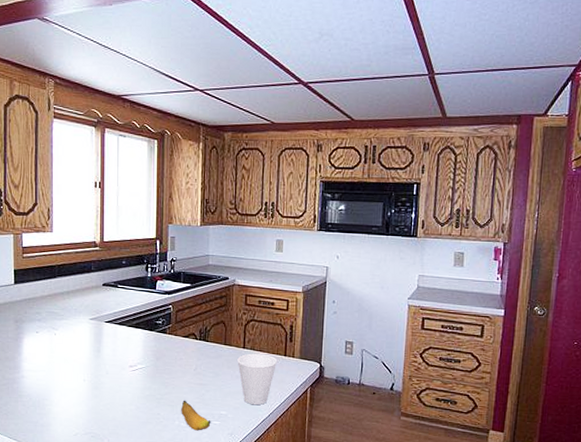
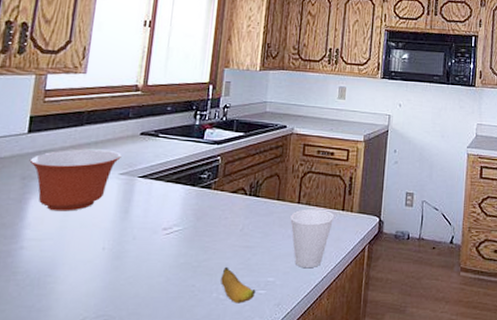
mixing bowl: none [19,297,89,349] -> present [29,149,122,211]

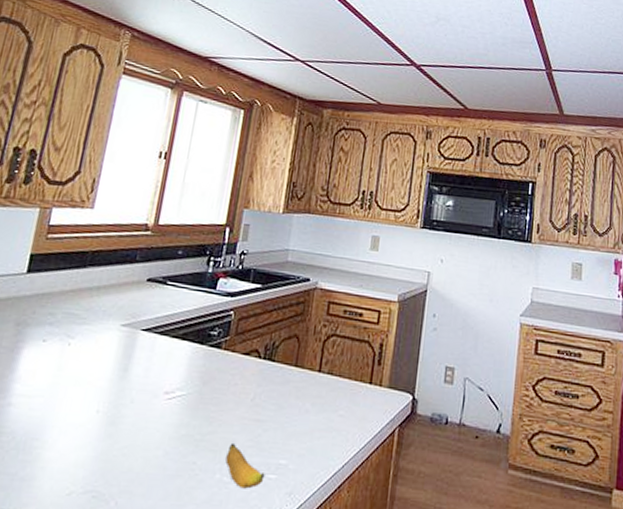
mixing bowl: present [29,149,122,211] -> none [25,294,125,366]
cup: present [290,209,335,269] -> none [309,379,361,452]

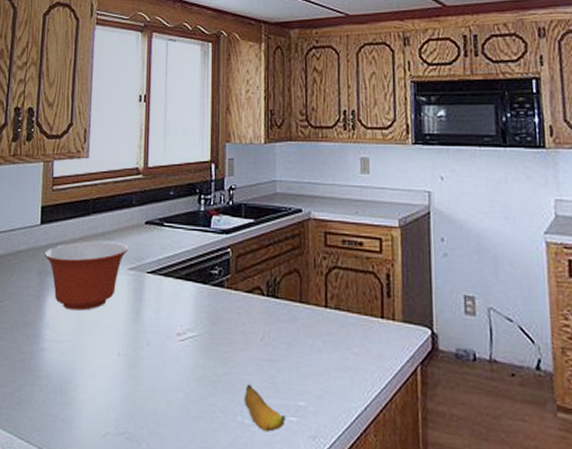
mixing bowl: none [25,294,125,366] -> present [44,241,129,311]

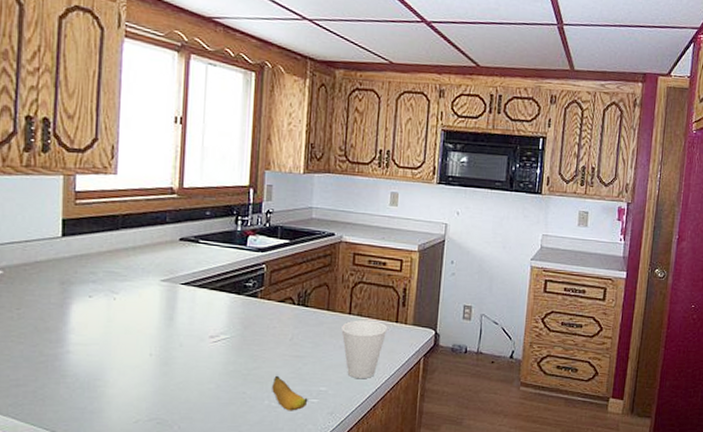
mixing bowl: present [44,241,129,311] -> none [66,254,161,317]
cup: none [318,315,373,393] -> present [341,320,388,379]

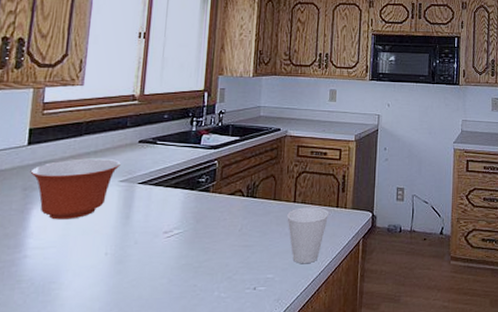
mixing bowl: none [66,254,161,317] -> present [30,158,121,220]
banana: present [272,375,308,411] -> none [222,266,256,301]

